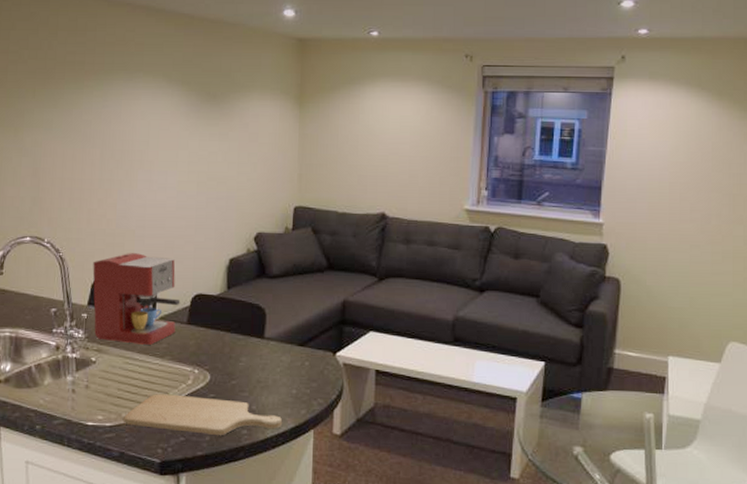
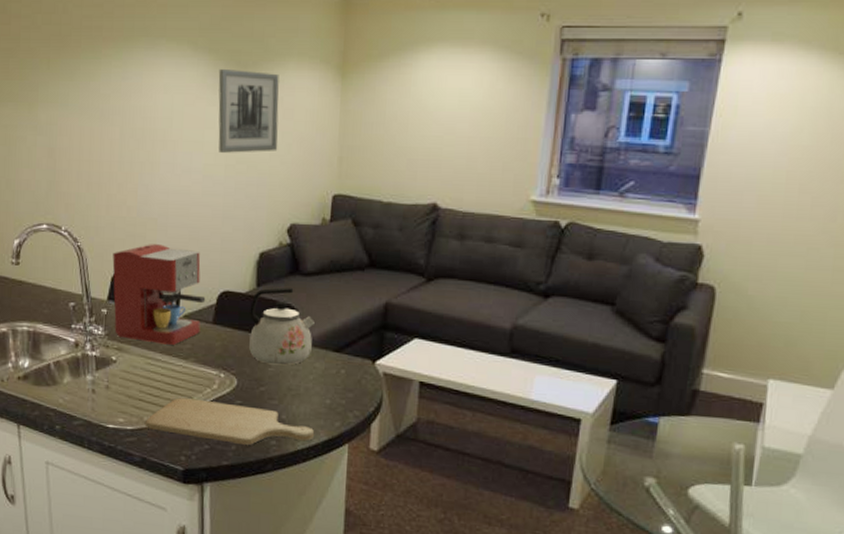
wall art: none [190,98,245,171] -> present [218,68,279,153]
kettle: none [221,289,280,360] -> present [249,287,315,366]

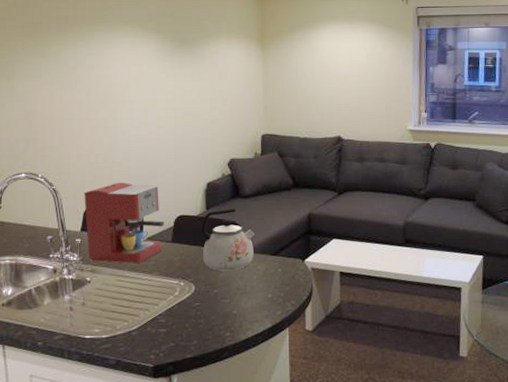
chopping board: present [144,397,315,445] -> none [117,305,261,339]
wall art: present [218,68,279,153] -> none [165,44,216,108]

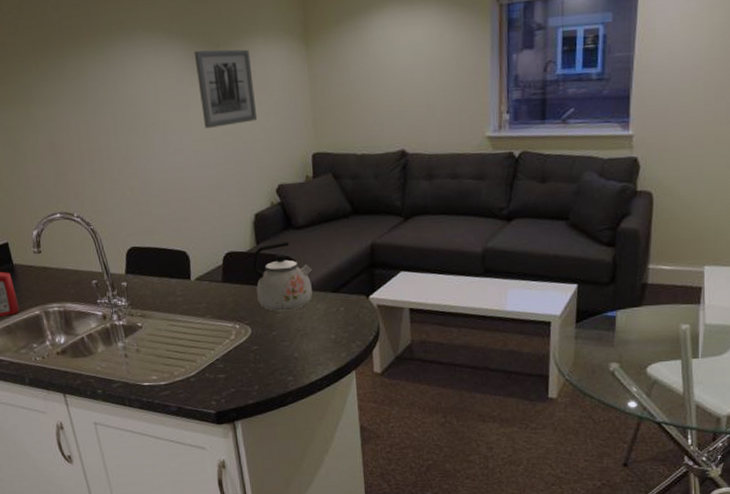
coffee maker: present [84,182,165,263] -> none [124,218,213,306]
wall art: none [165,44,216,108] -> present [194,49,258,128]

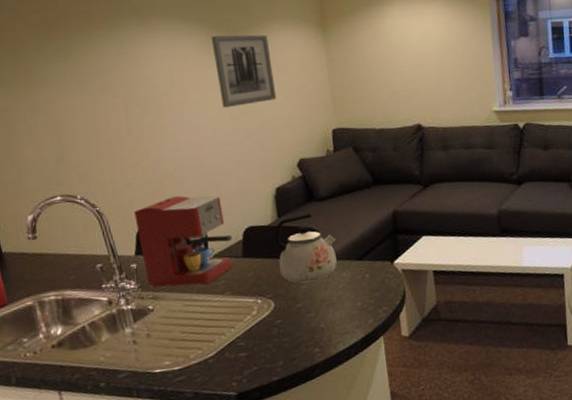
coffee maker: none [124,218,213,306] -> present [134,196,233,287]

